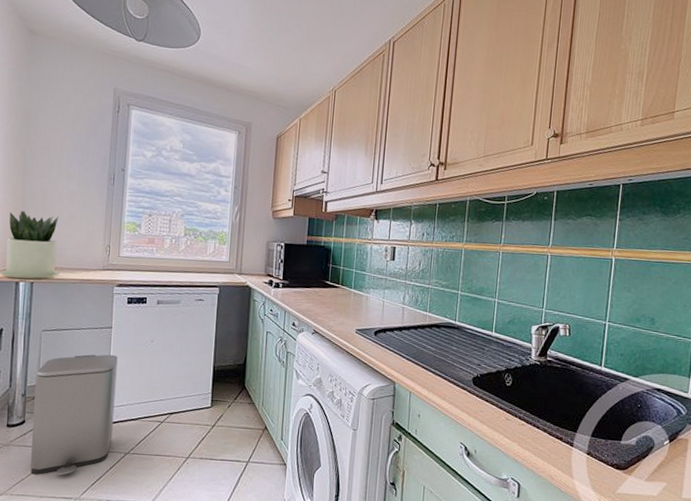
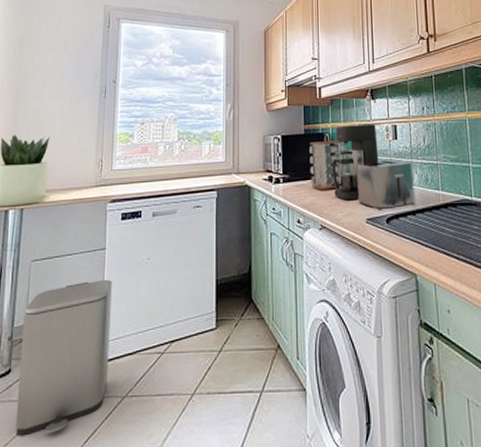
spice rack: none [308,247,345,300] -> present [309,134,346,190]
coffee maker: none [329,241,376,311] -> present [331,123,379,201]
toaster: none [350,277,405,324] -> present [356,159,415,210]

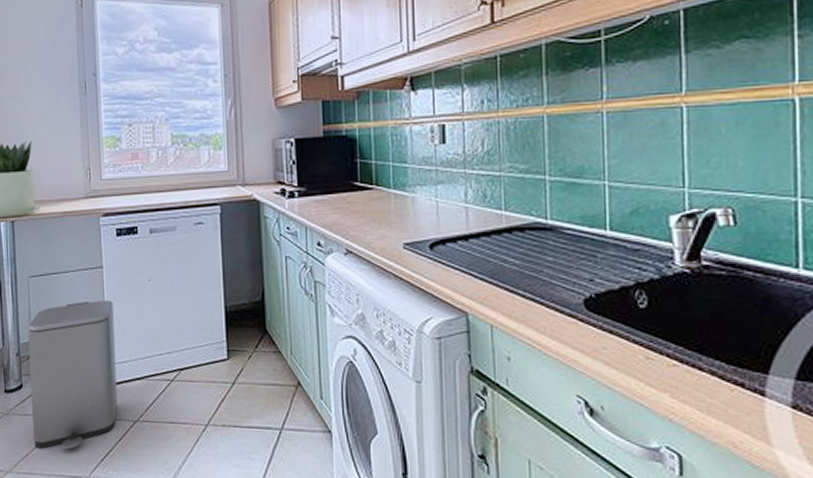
spice rack: present [309,134,346,190] -> none [330,136,377,207]
coffee maker: present [331,123,379,201] -> none [358,122,420,221]
toaster: present [356,159,415,210] -> none [391,169,468,233]

